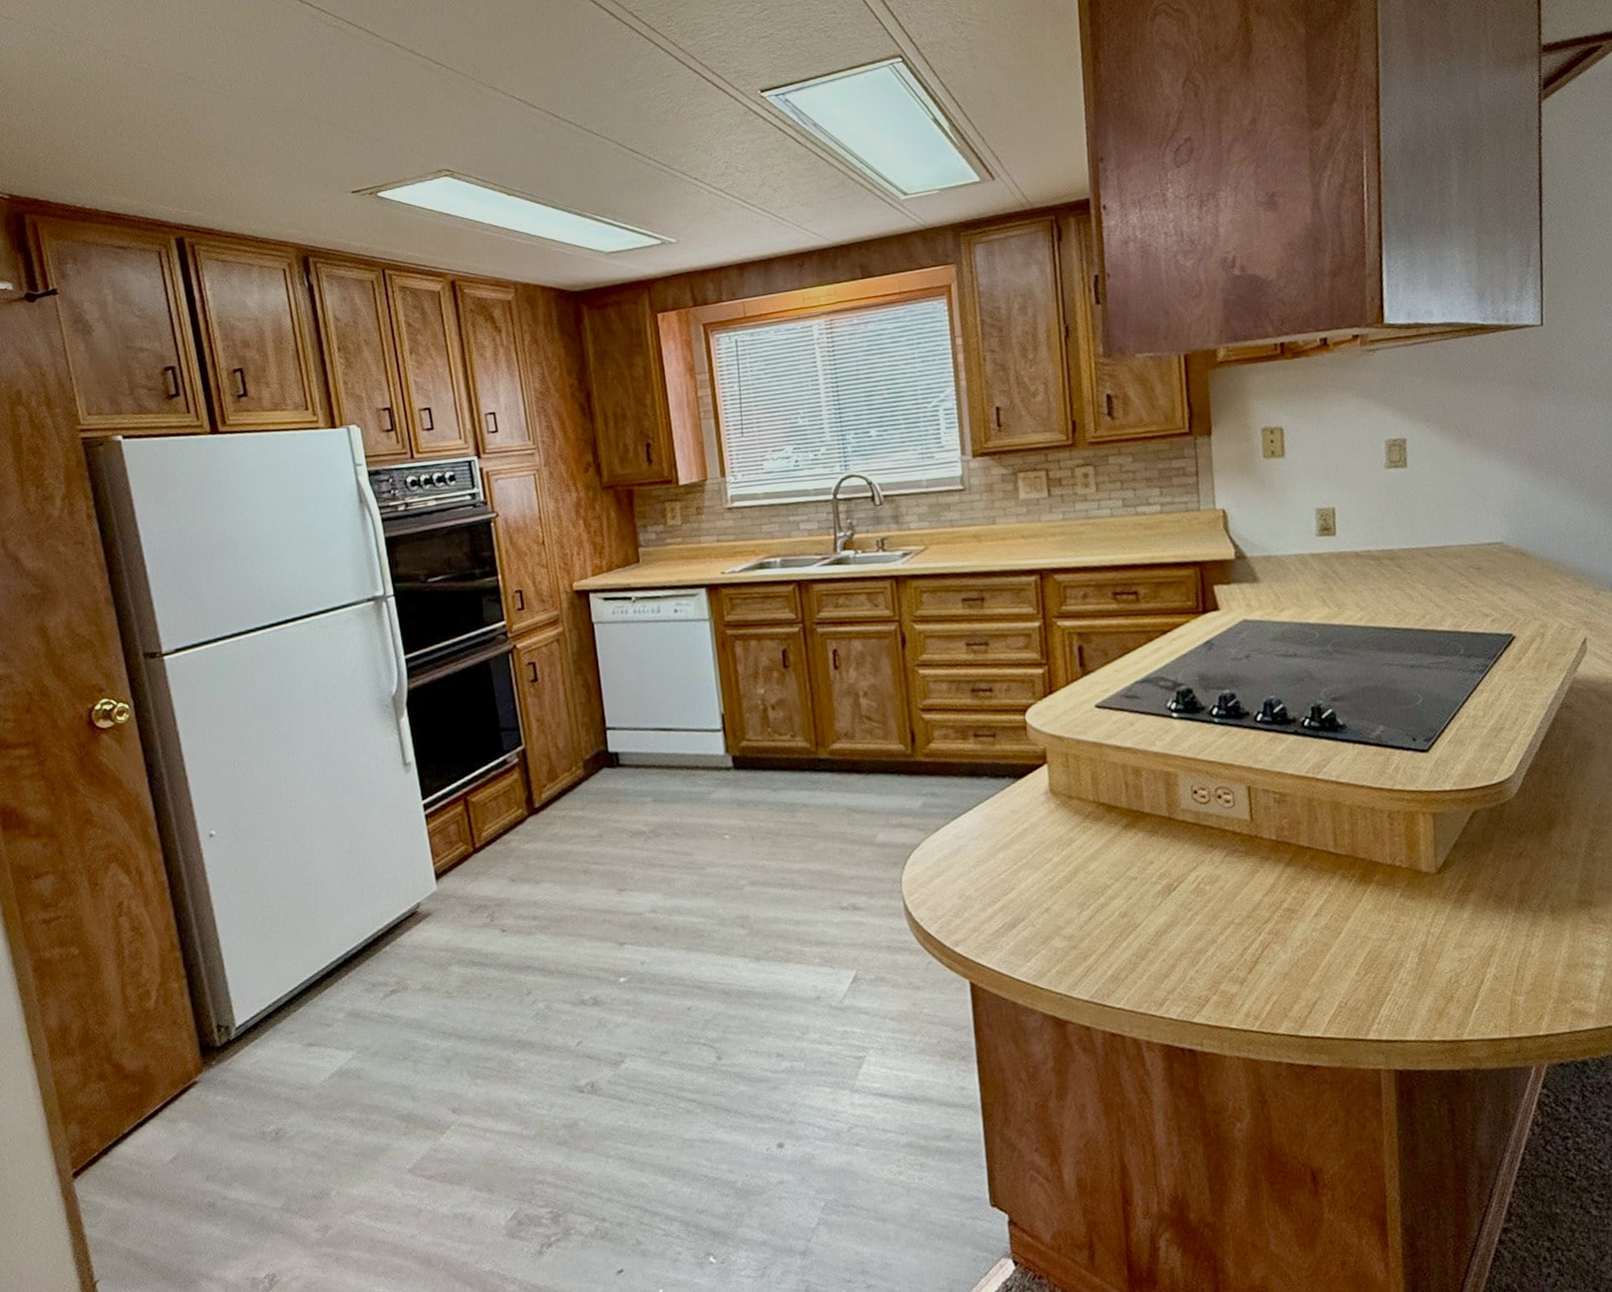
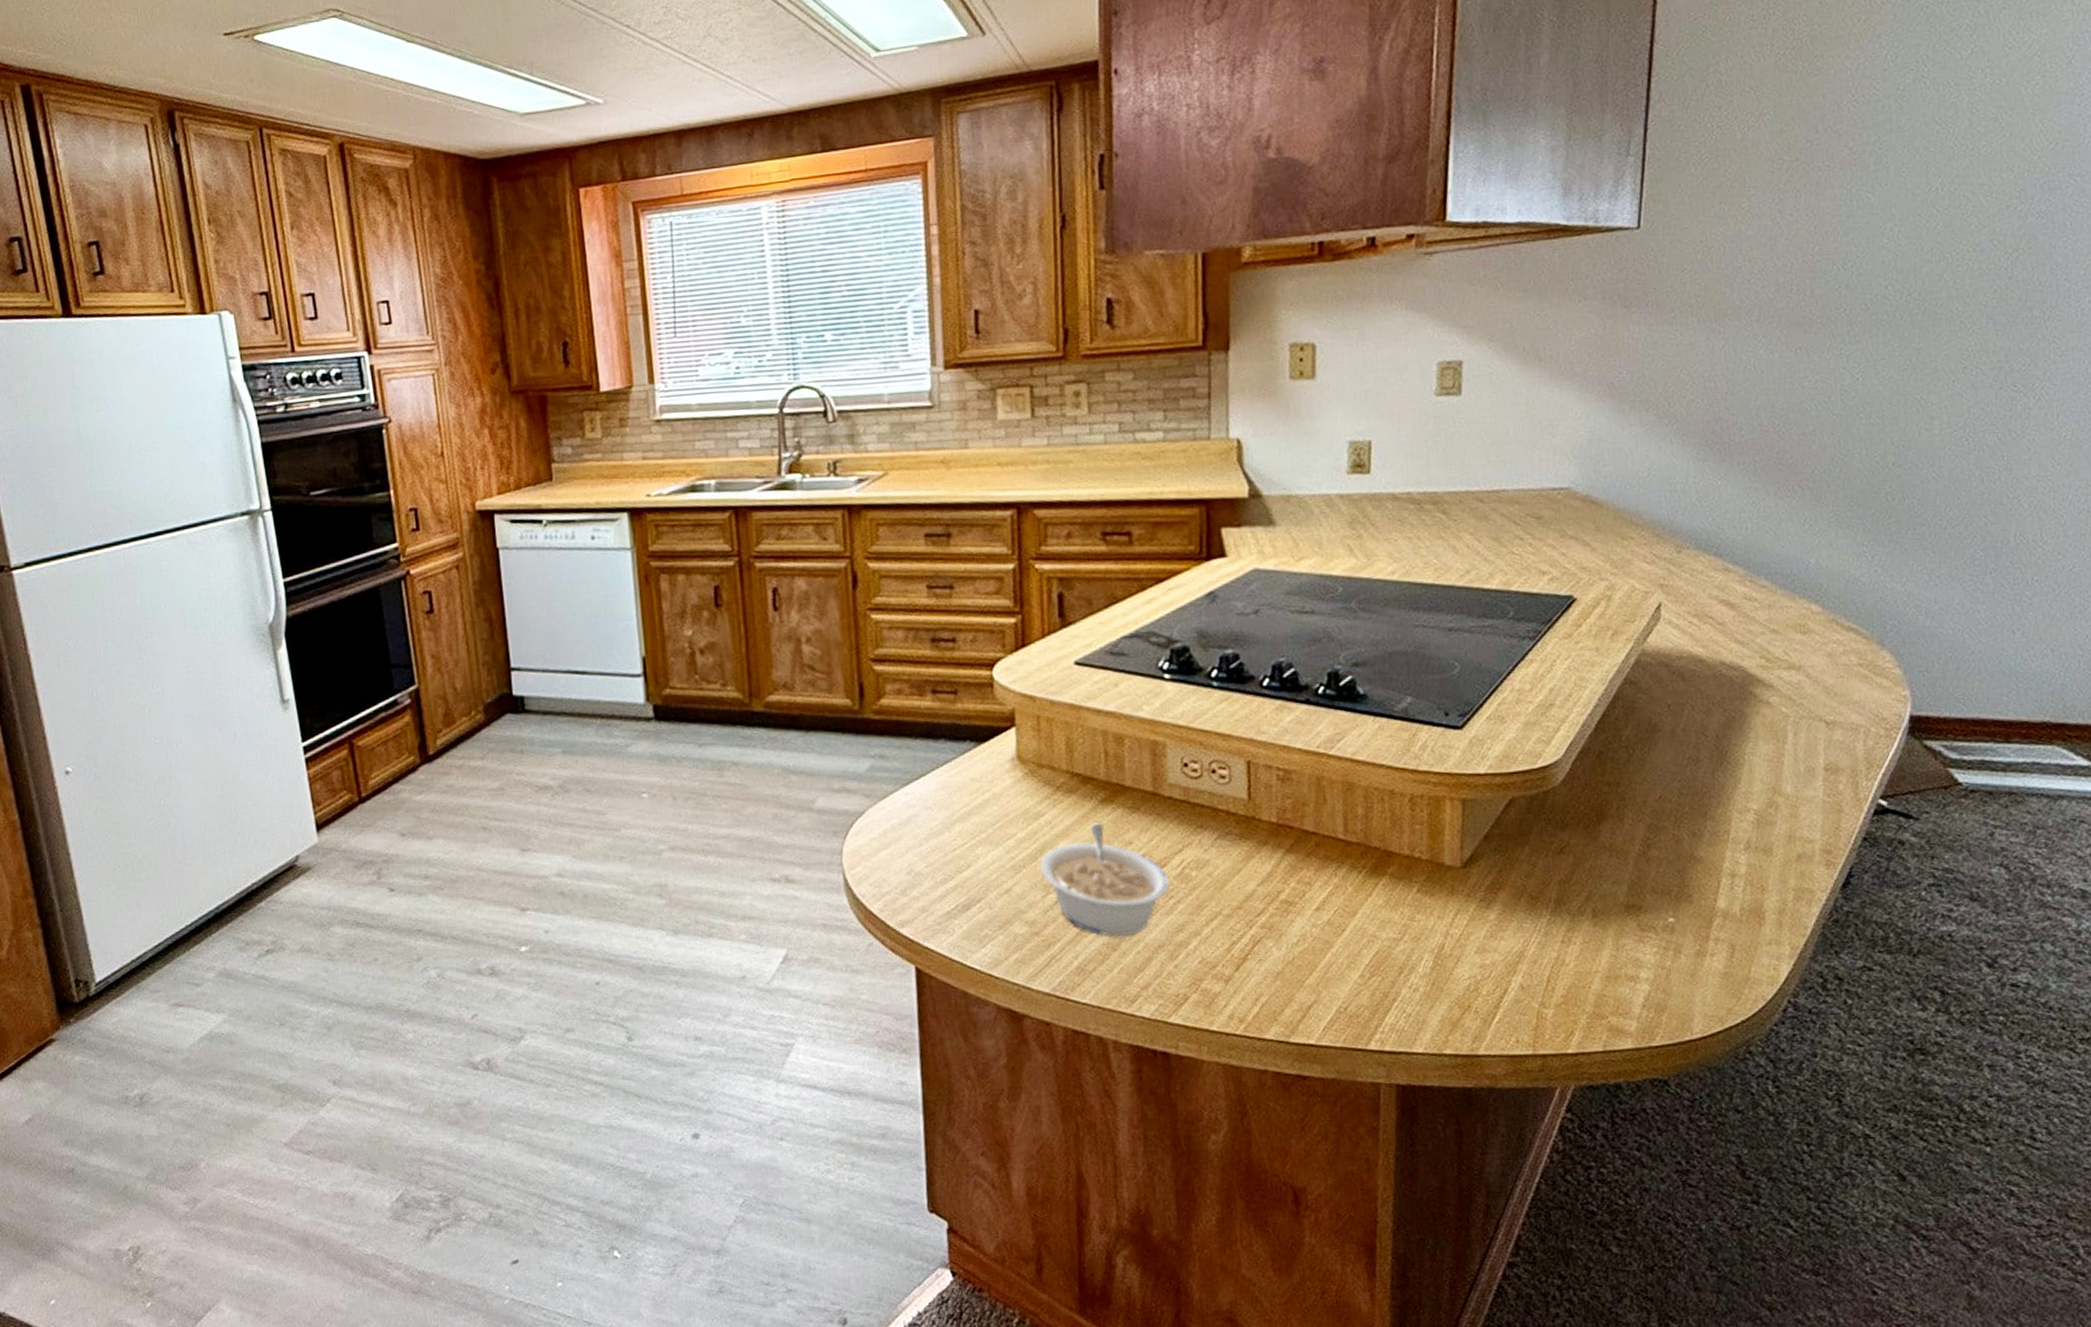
legume: none [1073,846,1188,947] -> present [1039,823,1170,937]

